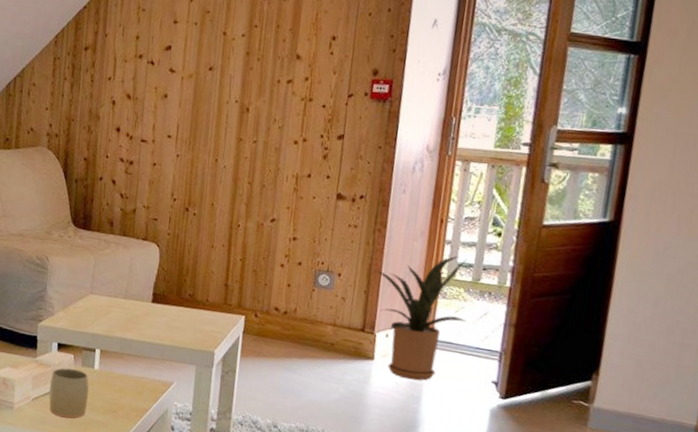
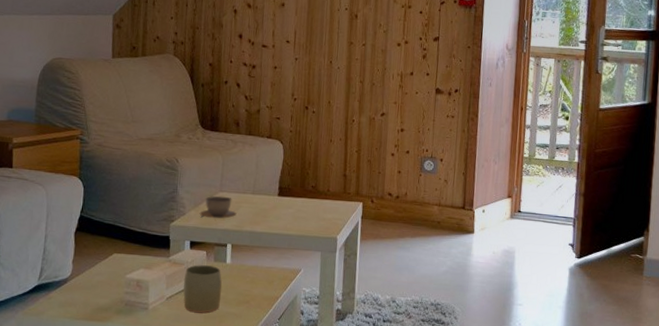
teacup: none [68,298,107,323] -> present [199,196,237,220]
house plant: present [367,256,467,380] -> none [464,138,546,248]

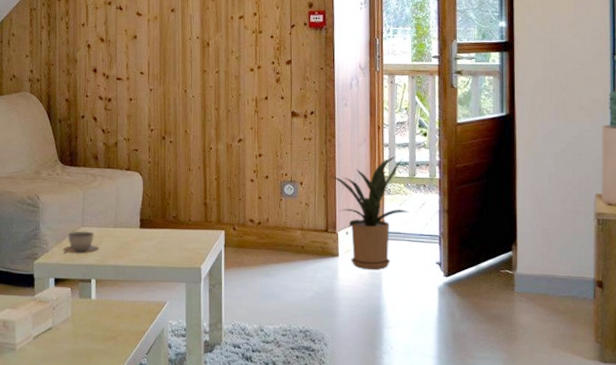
mug: present [183,265,223,313] -> none [49,302,89,351]
house plant: none [464,138,546,248] -> present [324,157,409,269]

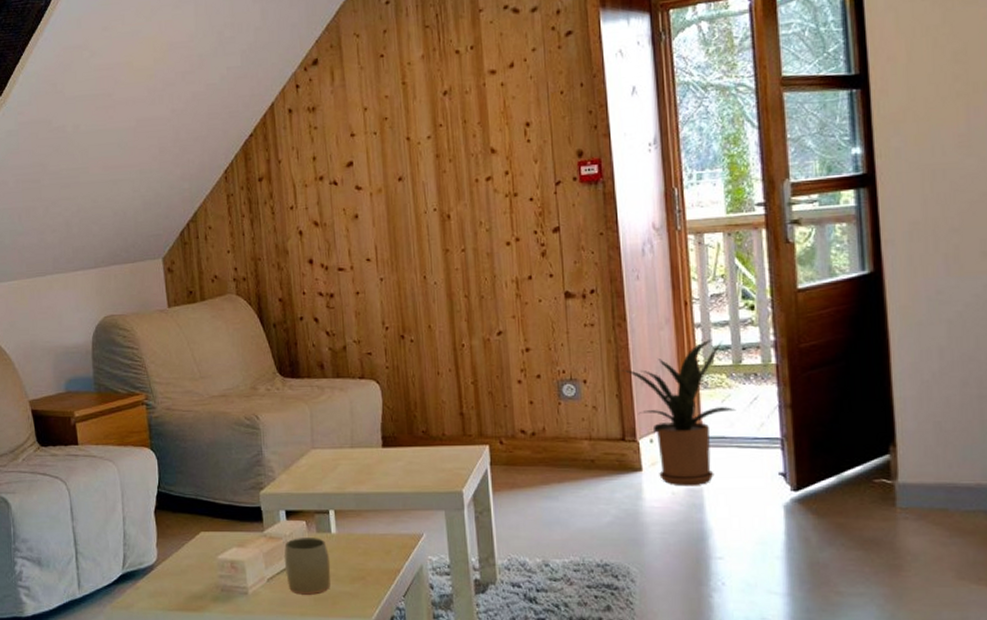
mug: none [49,302,89,351] -> present [283,538,331,595]
teacup: present [62,231,99,255] -> none [291,454,335,482]

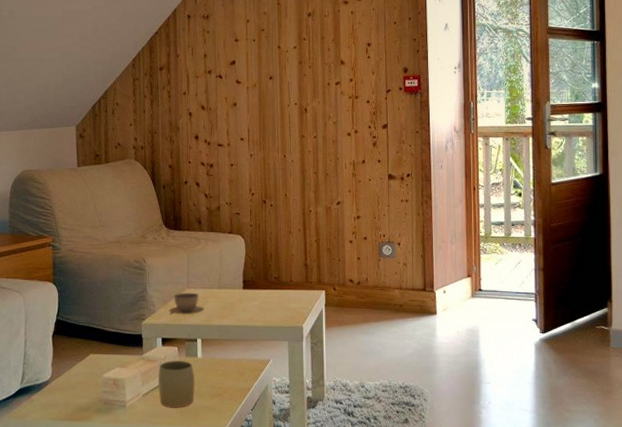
teacup: none [291,454,335,482] -> present [169,292,204,315]
house plant: present [615,340,736,485] -> none [421,217,505,327]

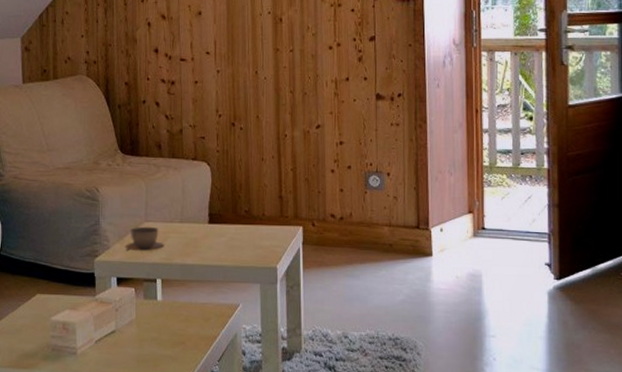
mug: present [157,361,195,408] -> none [112,303,155,357]

